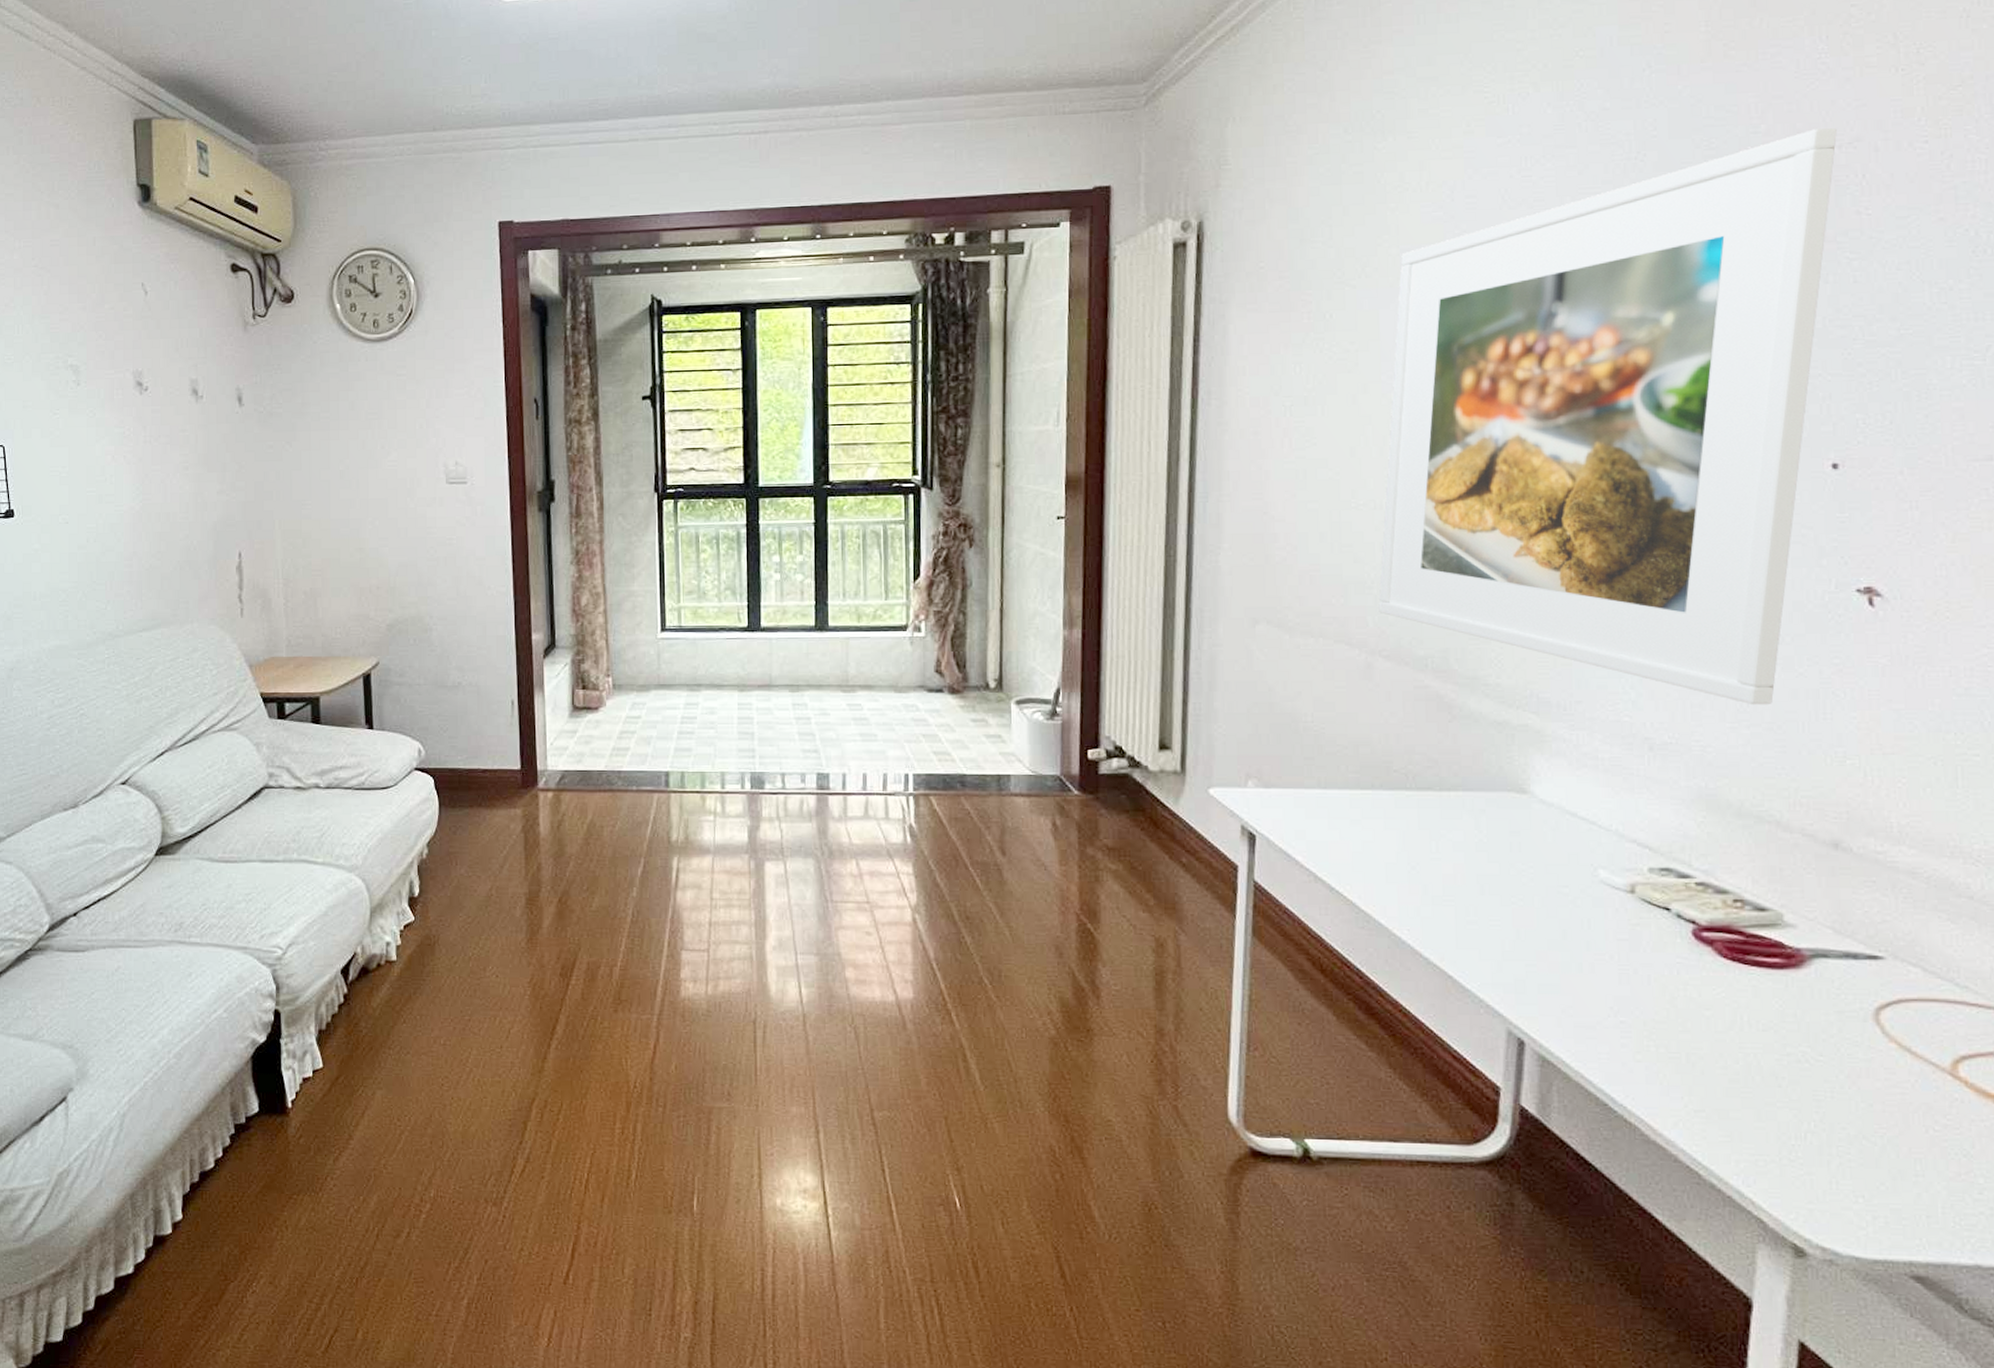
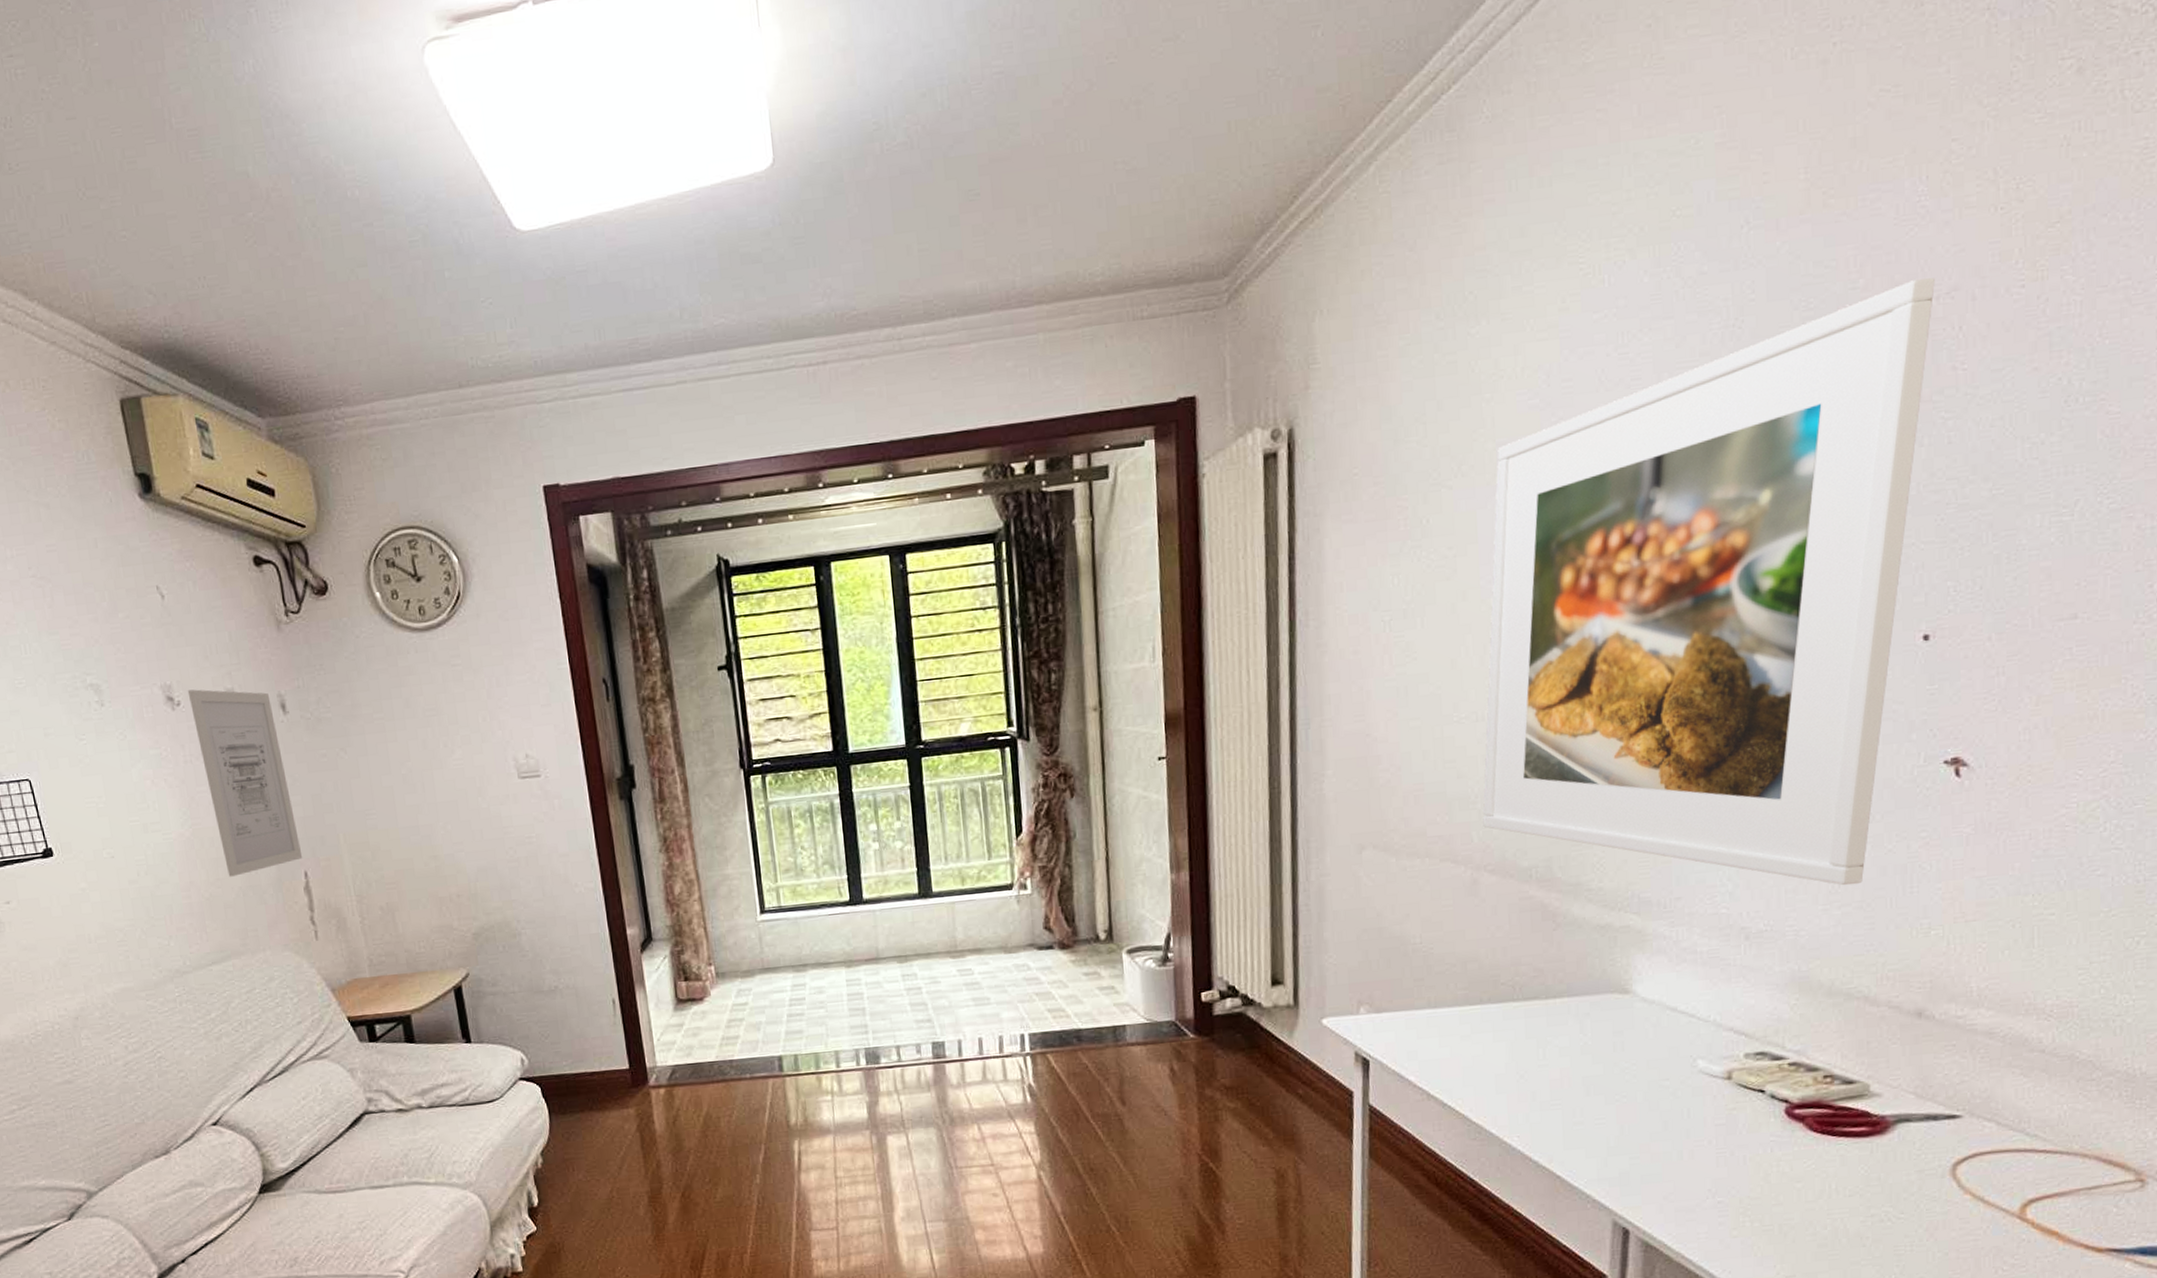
wall art: none [156,377,239,551] -> present [187,689,303,877]

